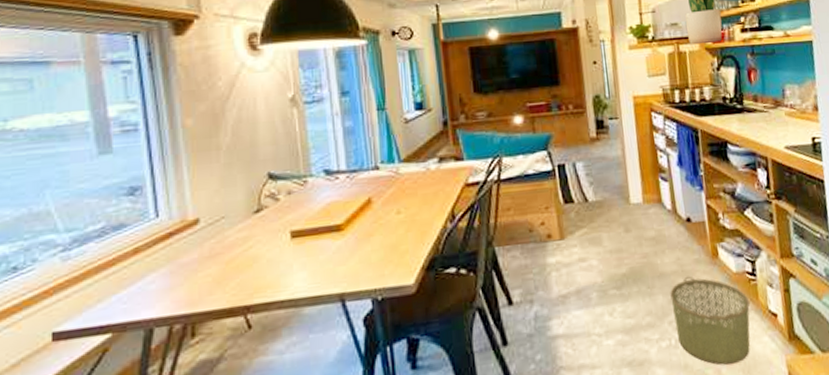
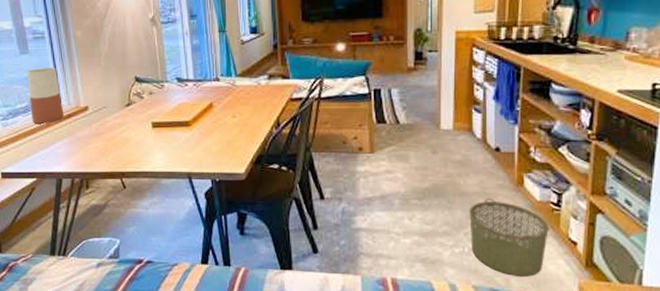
vase: none [107,169,162,253] -> present [27,68,64,125]

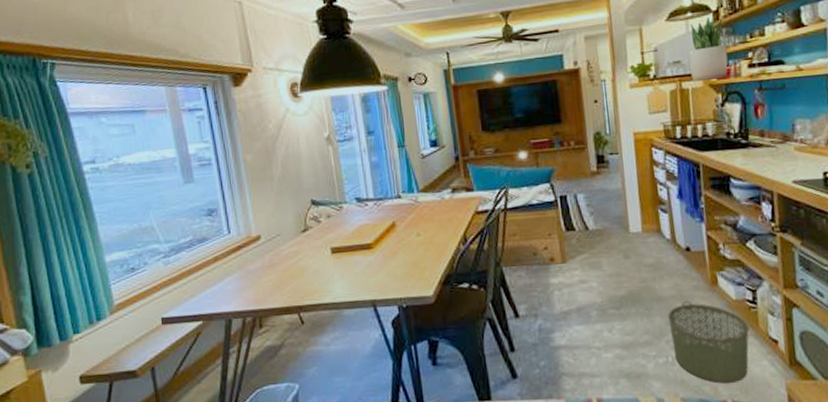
vase: present [27,68,64,125] -> none [192,196,234,260]

